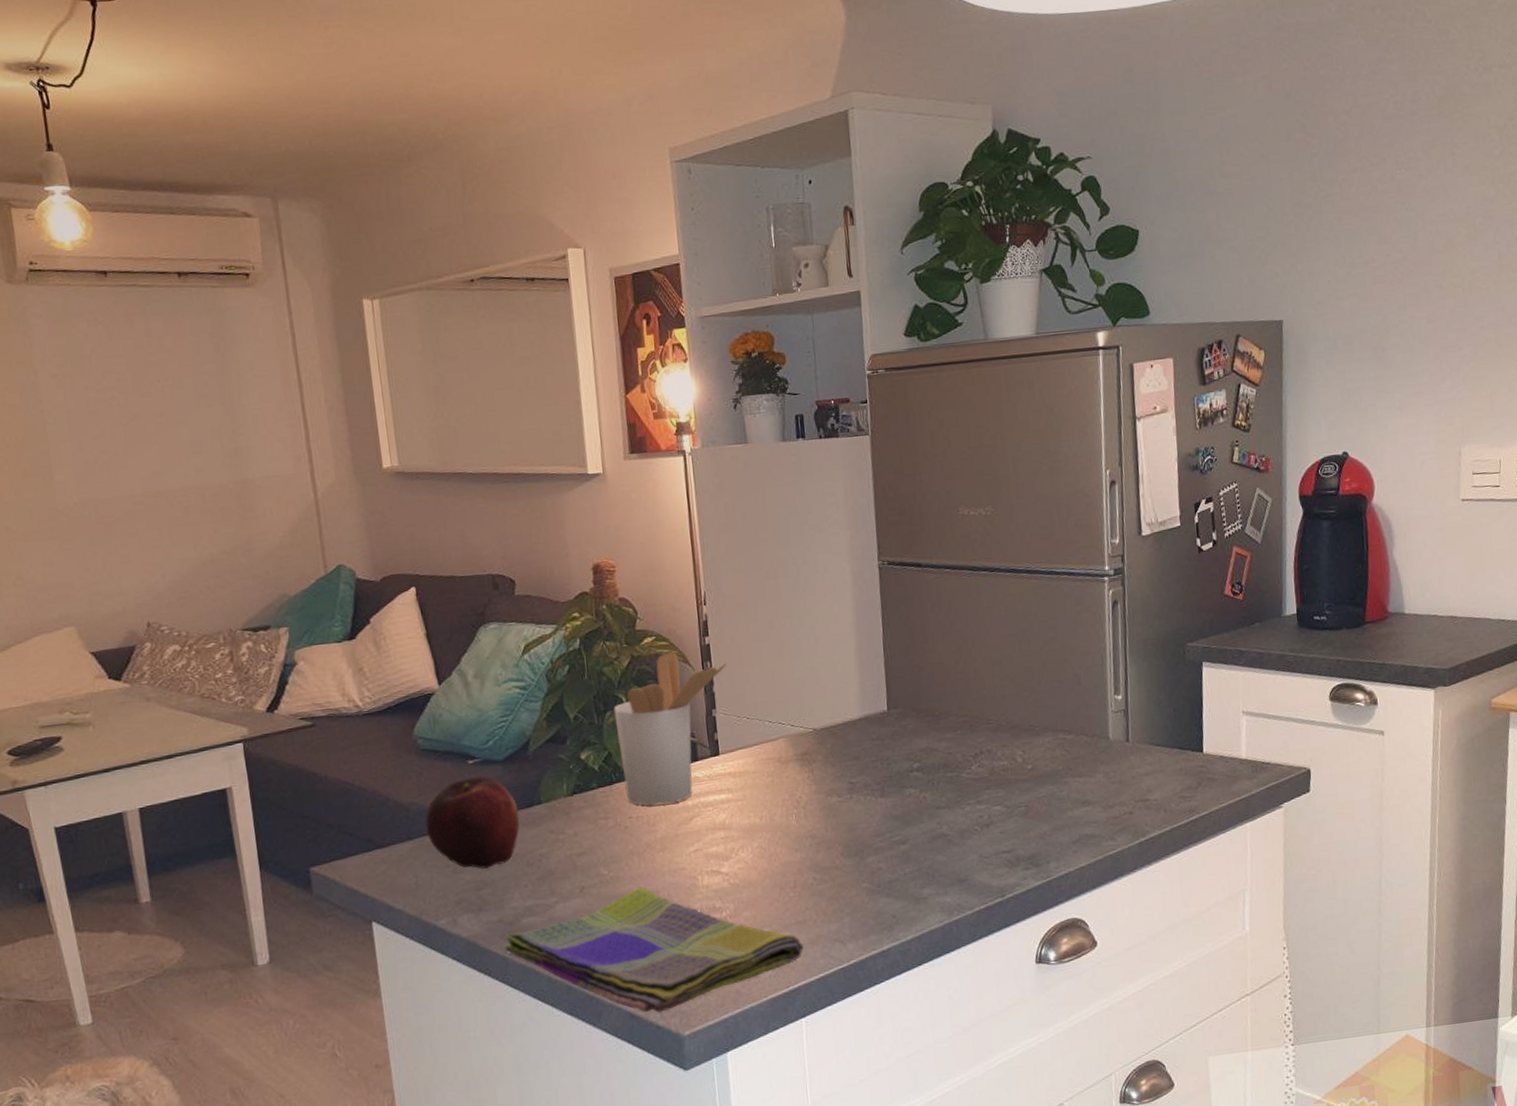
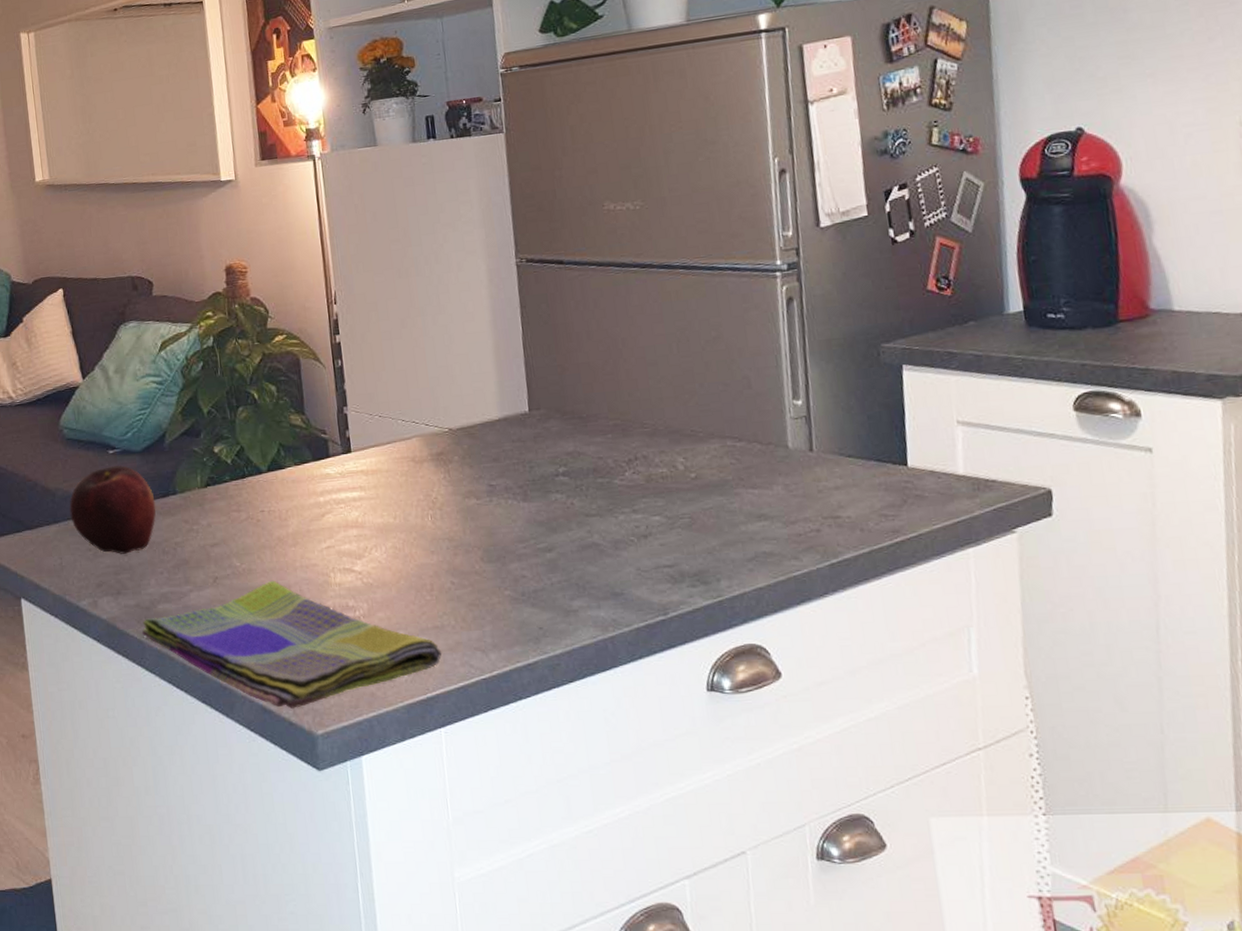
utensil holder: present [613,651,727,806] -> none [246,349,359,501]

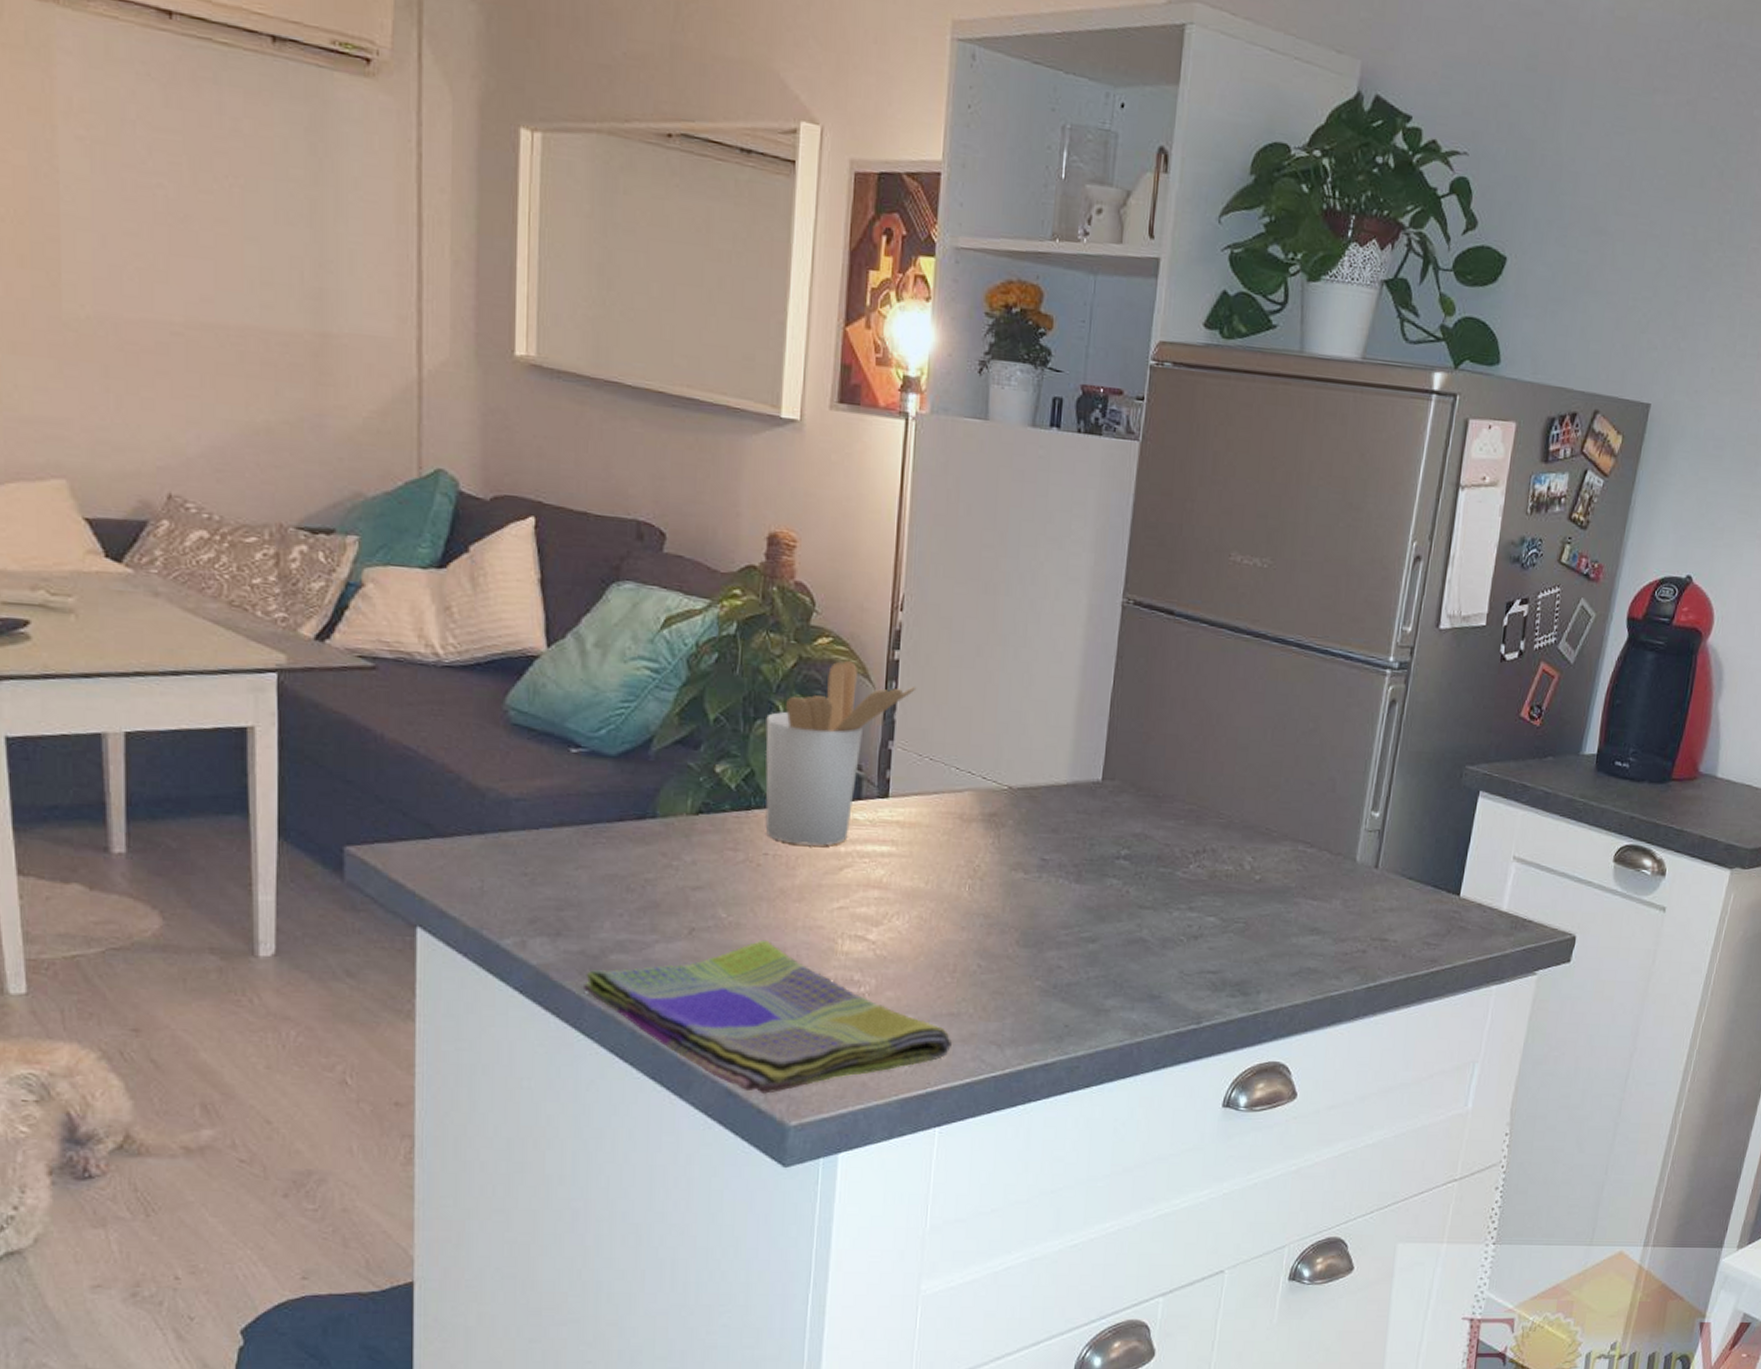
fruit: present [69,465,156,554] -> none [503,769,626,886]
utensil holder: none [246,349,359,501] -> present [765,660,917,846]

